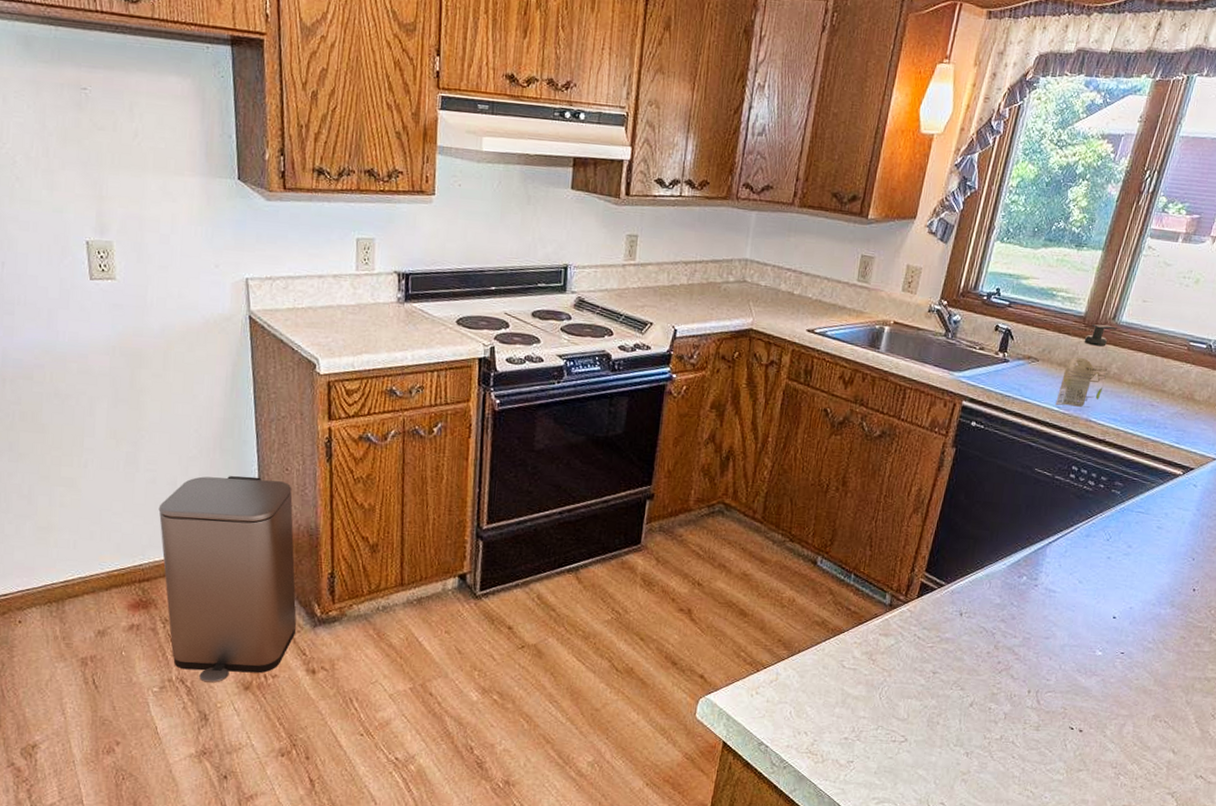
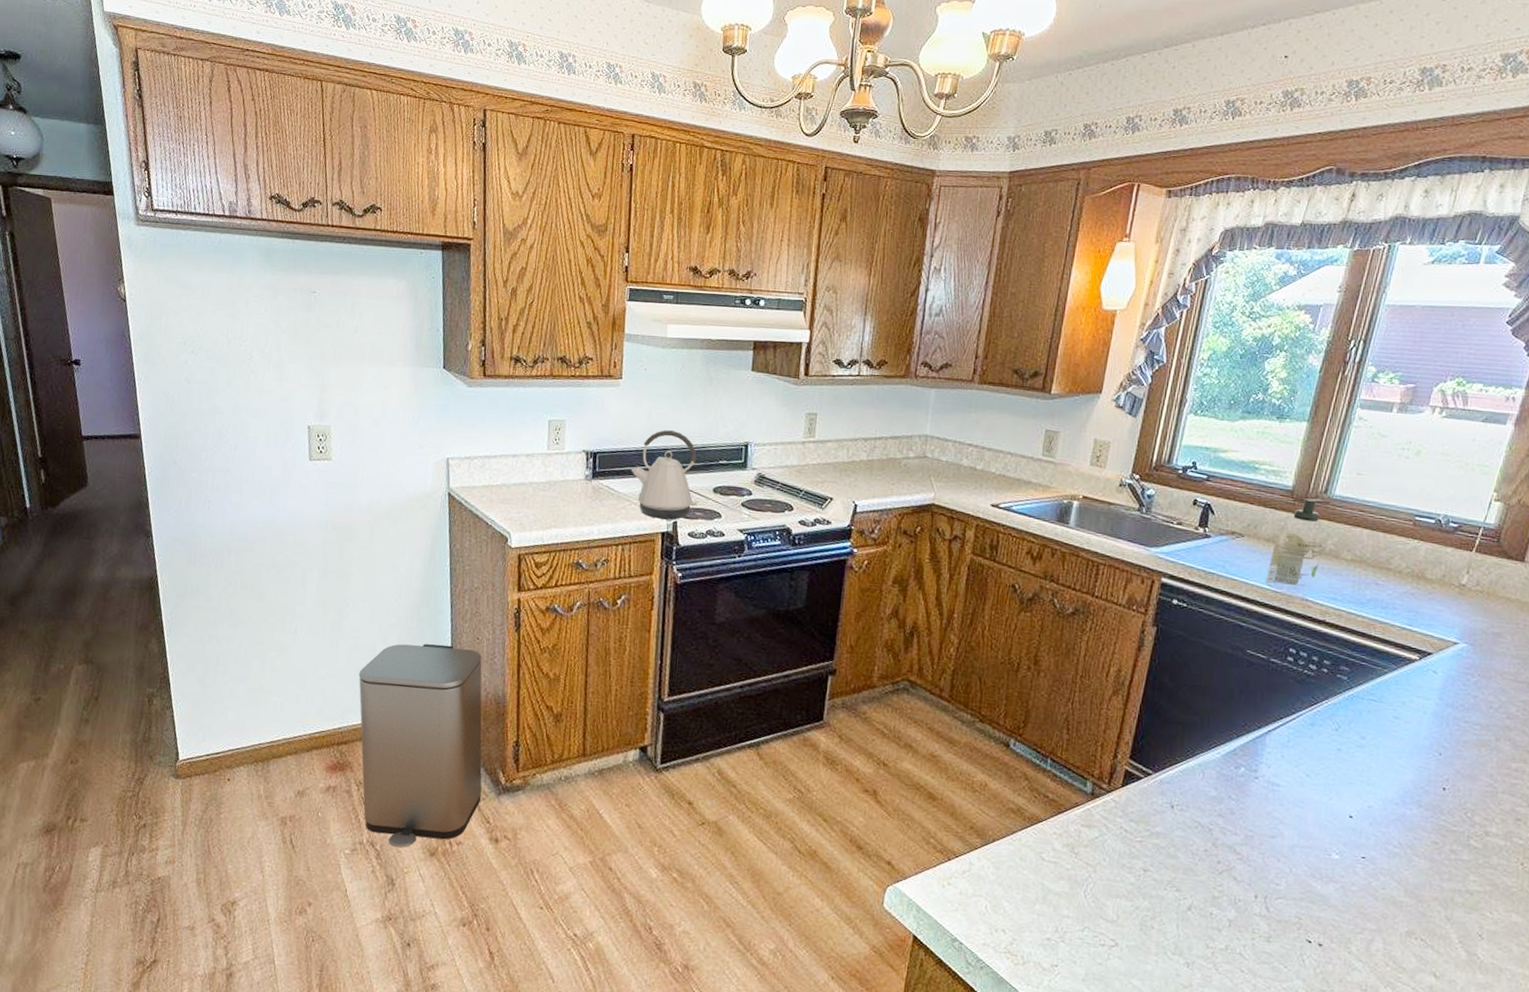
kettle: none [446,250,516,346] -> present [631,430,698,520]

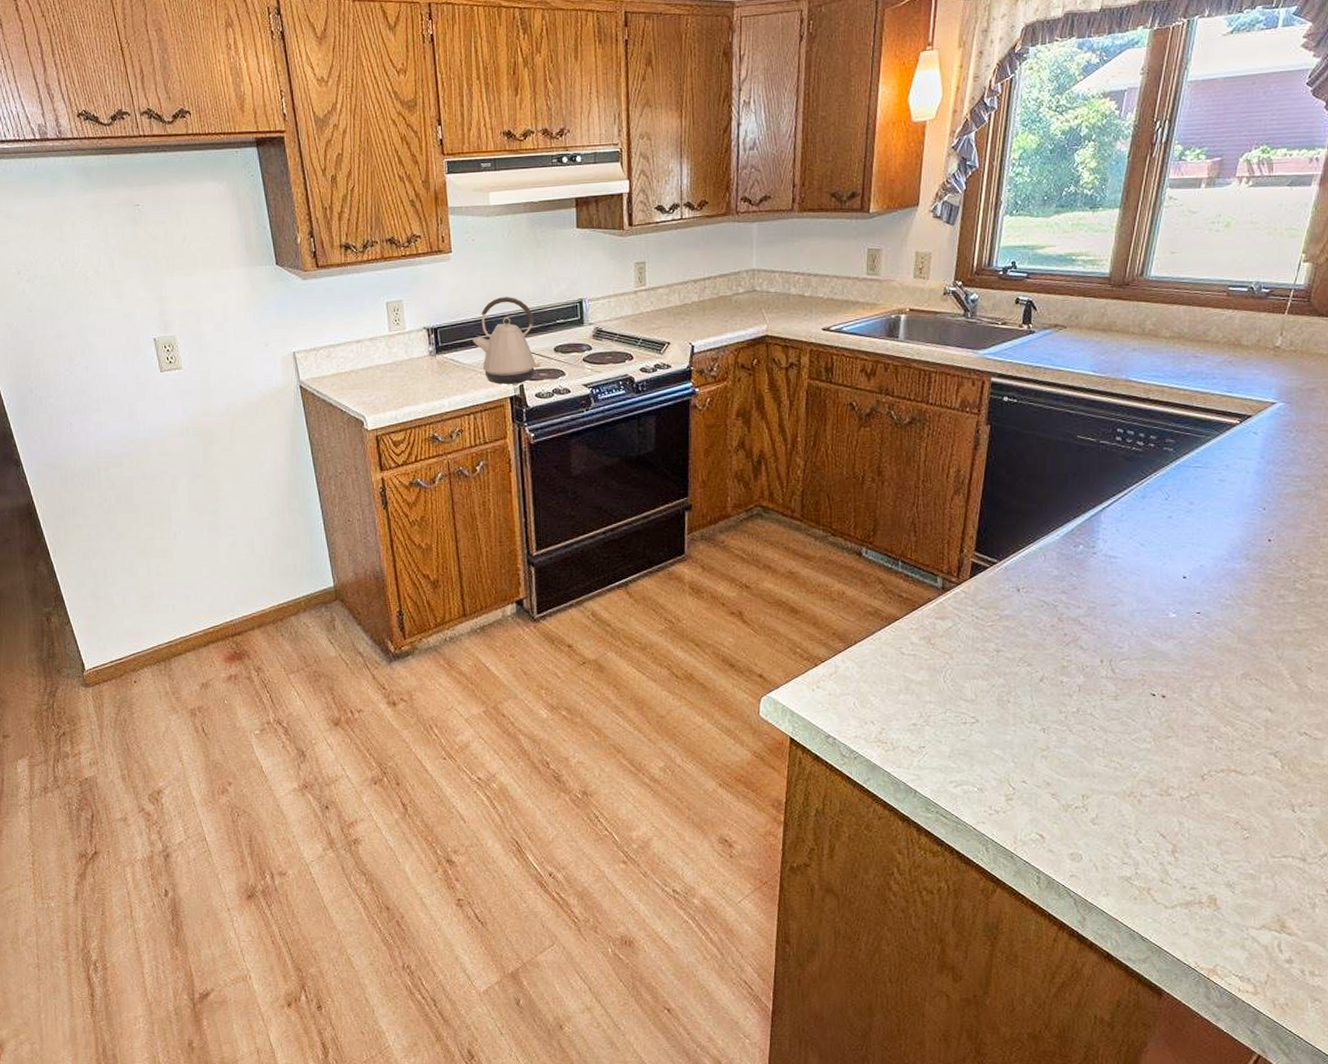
pedal bin: present [358,643,482,848] -> none [241,530,374,722]
soap dispenser: present [1265,498,1330,586] -> none [1090,282,1146,370]

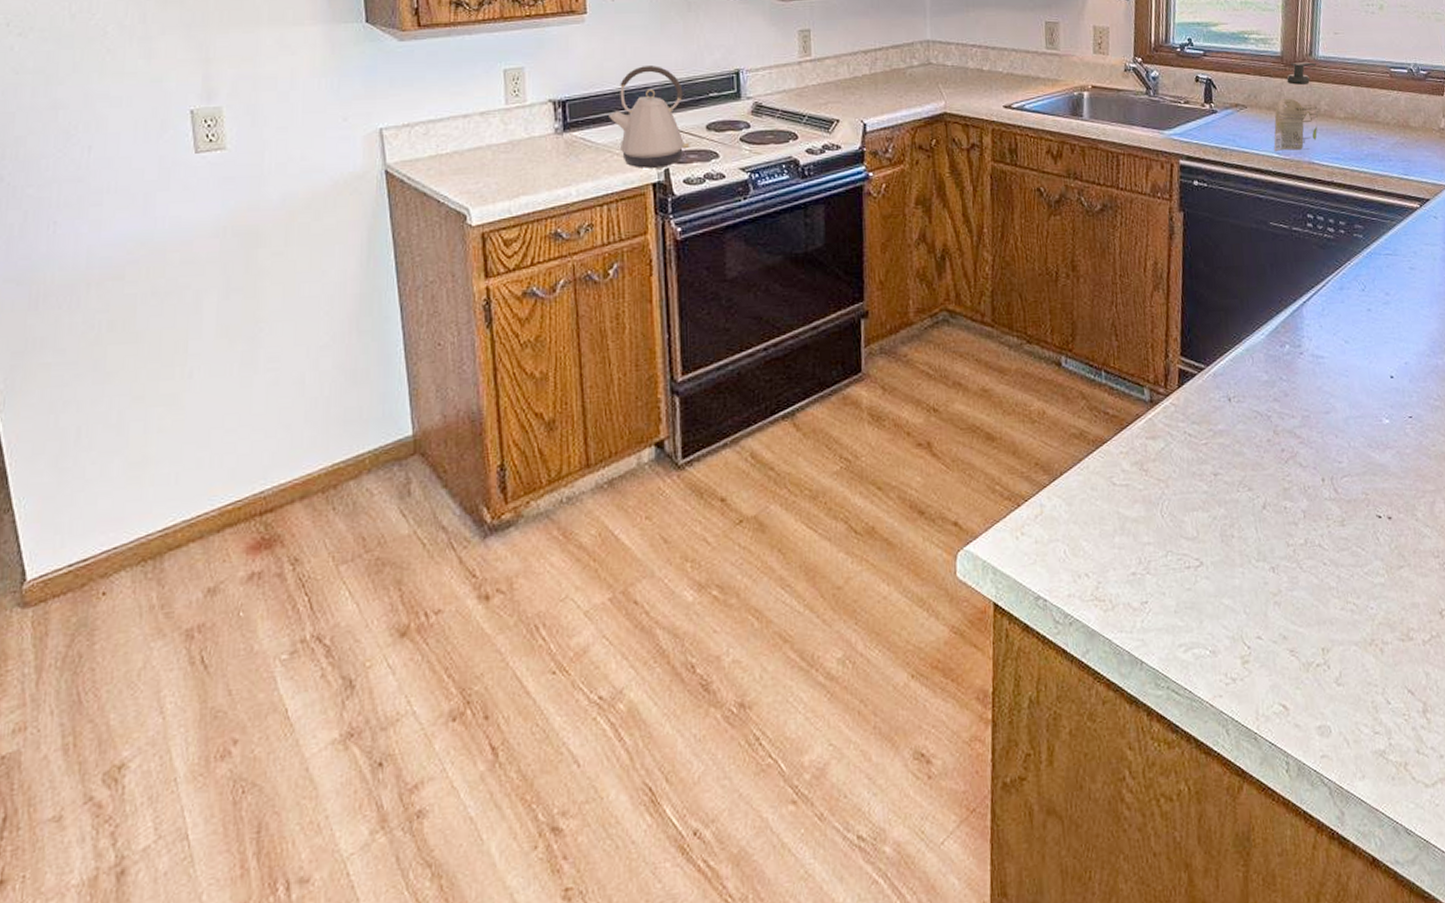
soap dispenser: none [1090,282,1146,370] -> present [1273,62,1319,152]

